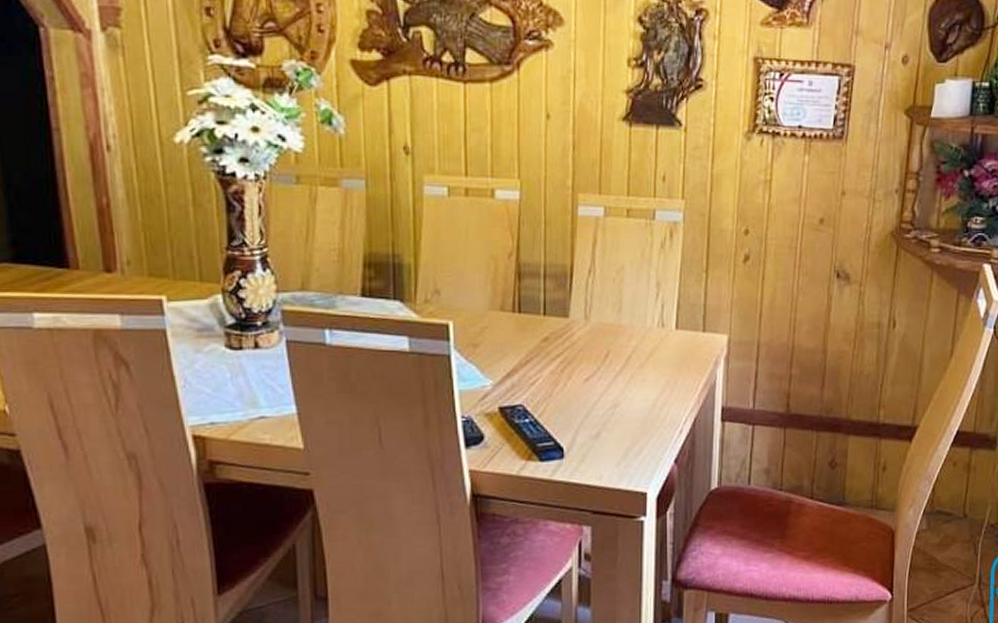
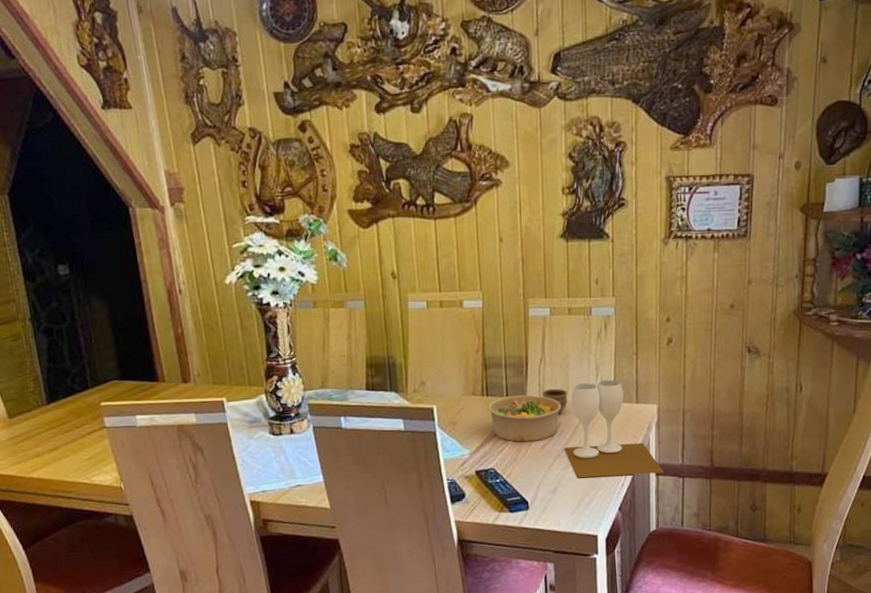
bowl: none [520,314,611,373] -> present [488,395,561,442]
cup: none [588,307,620,341] -> present [542,388,568,415]
wineglass: none [613,300,732,422] -> present [565,379,665,478]

